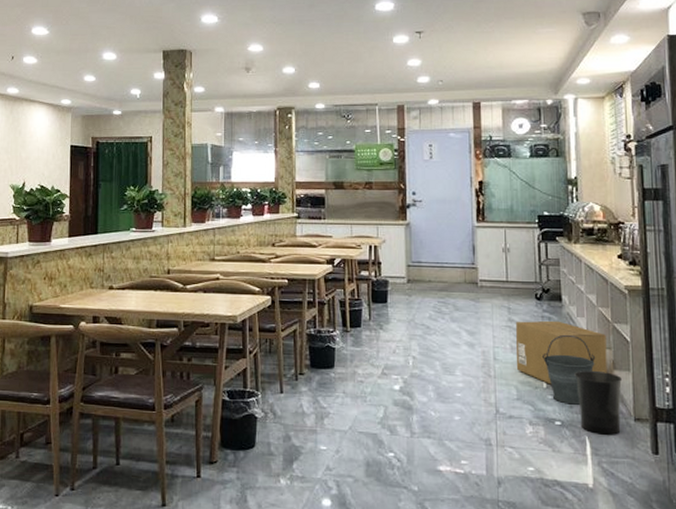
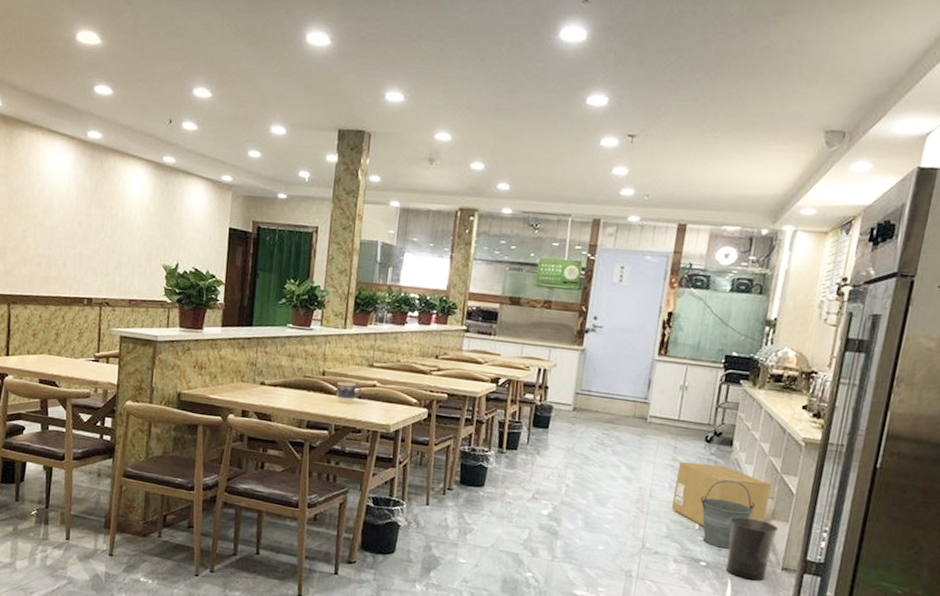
cup: none [182,278,206,299] -> present [336,381,362,404]

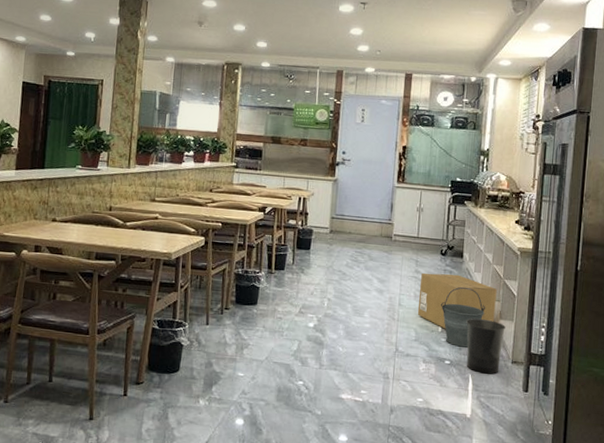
cup: present [336,381,362,404] -> none [122,215,145,236]

